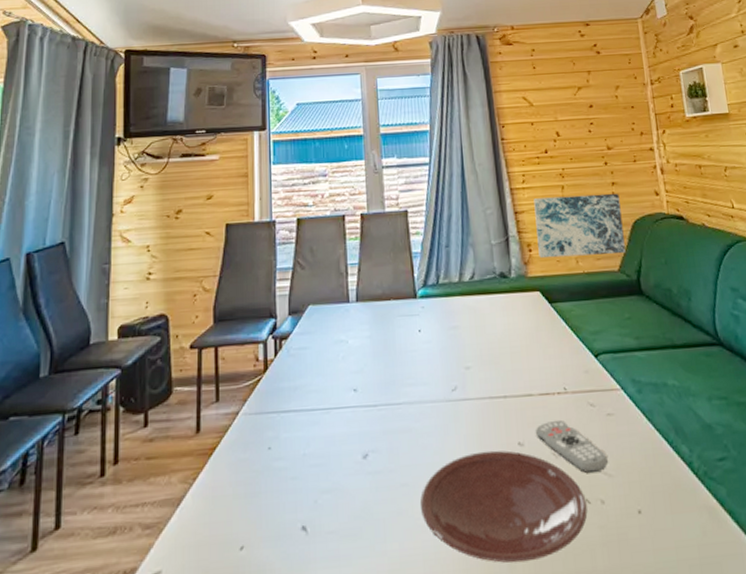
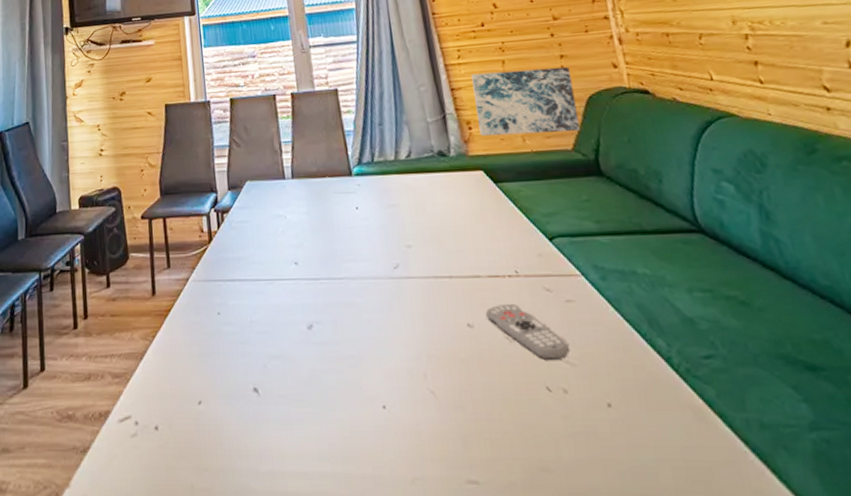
bowl: present [419,450,588,563] -> none [367,330,549,444]

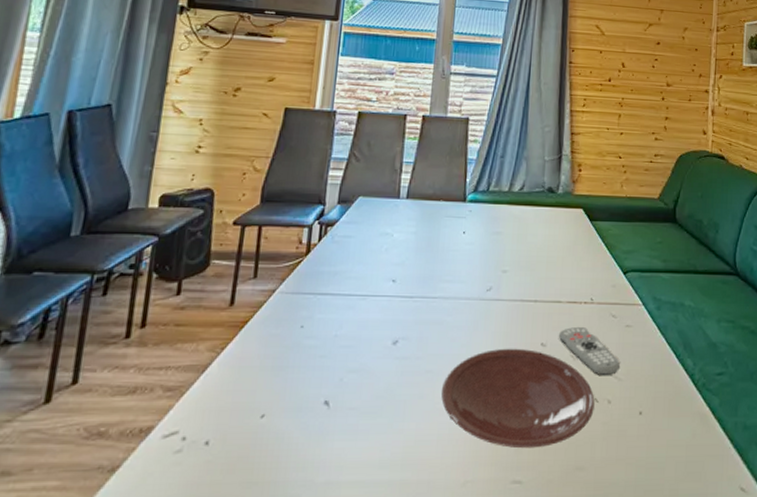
bowl: none [367,330,549,444] -> present [441,348,595,449]
wall art: present [471,66,580,137] -> none [587,123,670,184]

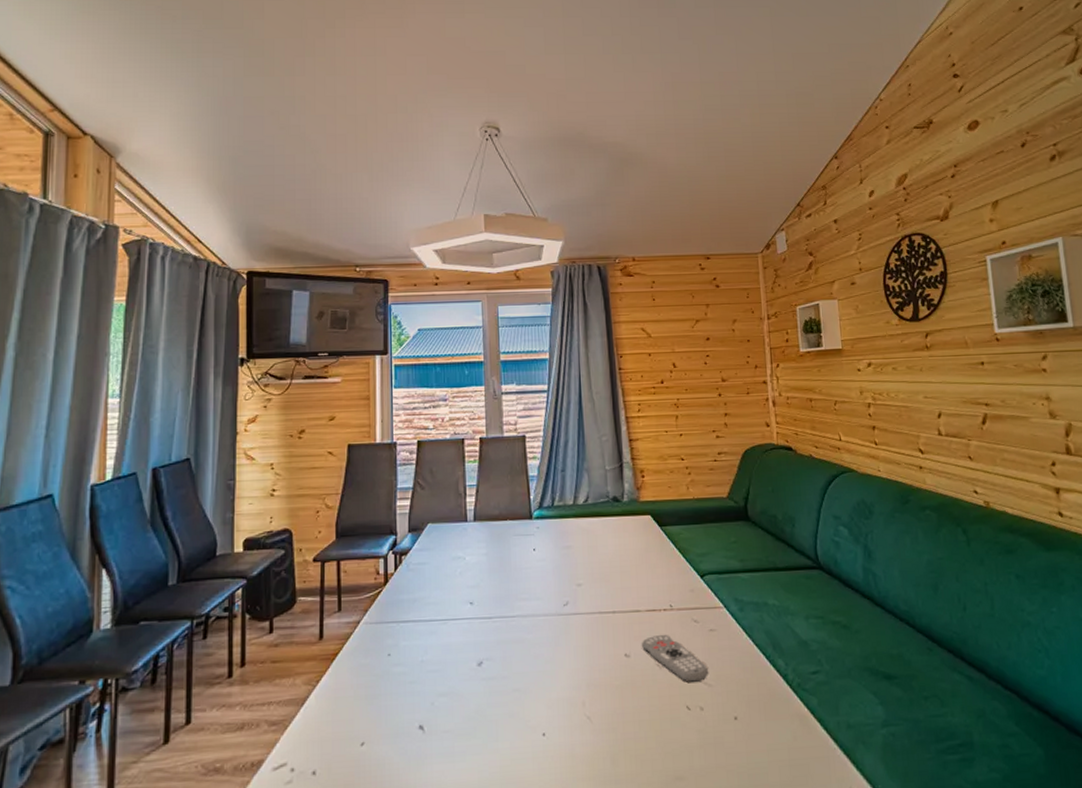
bowl: present [441,348,595,449] -> none [530,660,687,762]

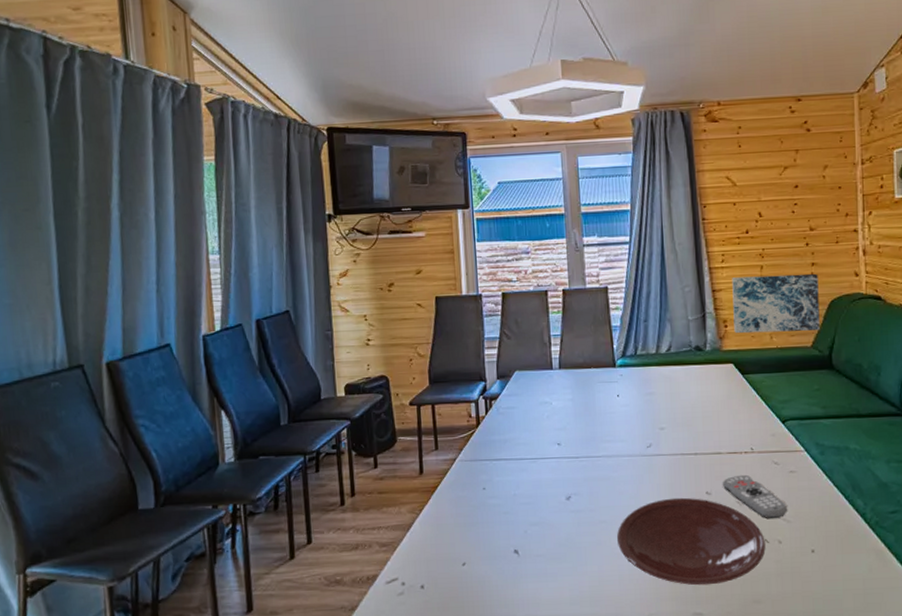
bowl: none [530,660,687,762] -> present [616,497,766,586]
wall art: none [648,423,735,484] -> present [732,273,820,334]

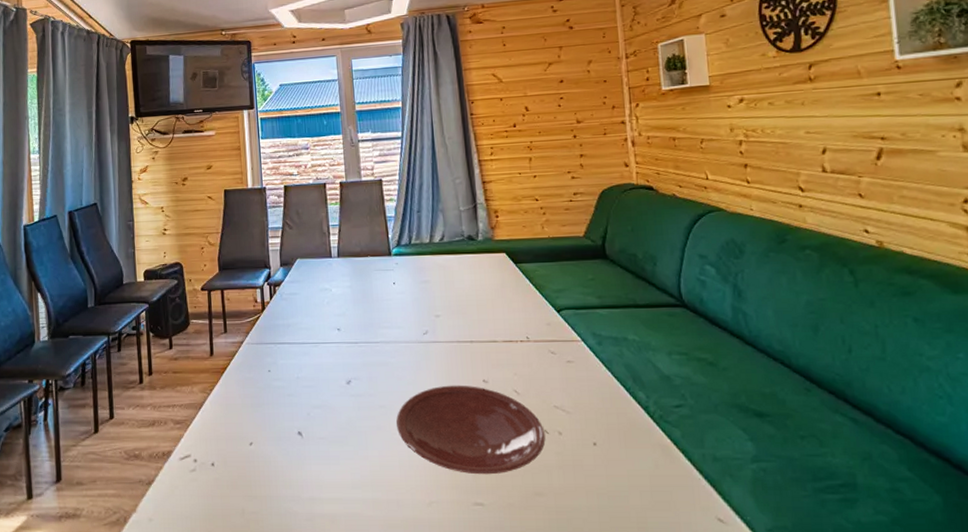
remote control: present [722,474,788,518] -> none [498,363,567,408]
wall art: present [732,273,820,334] -> none [501,164,592,224]

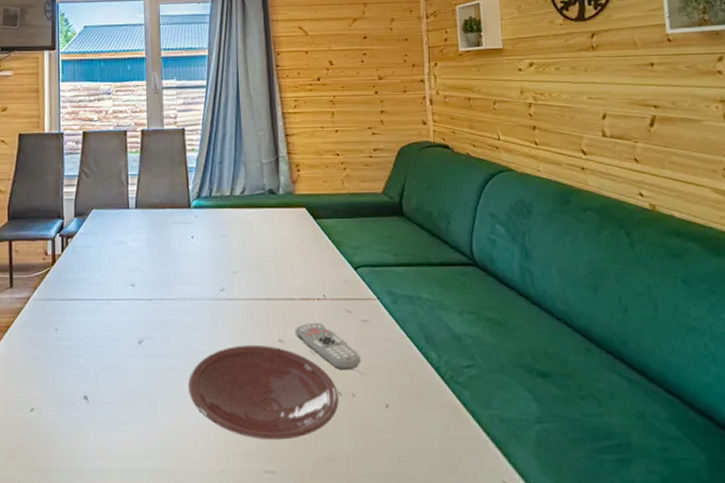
remote control: none [498,363,567,408] -> present [294,322,361,369]

